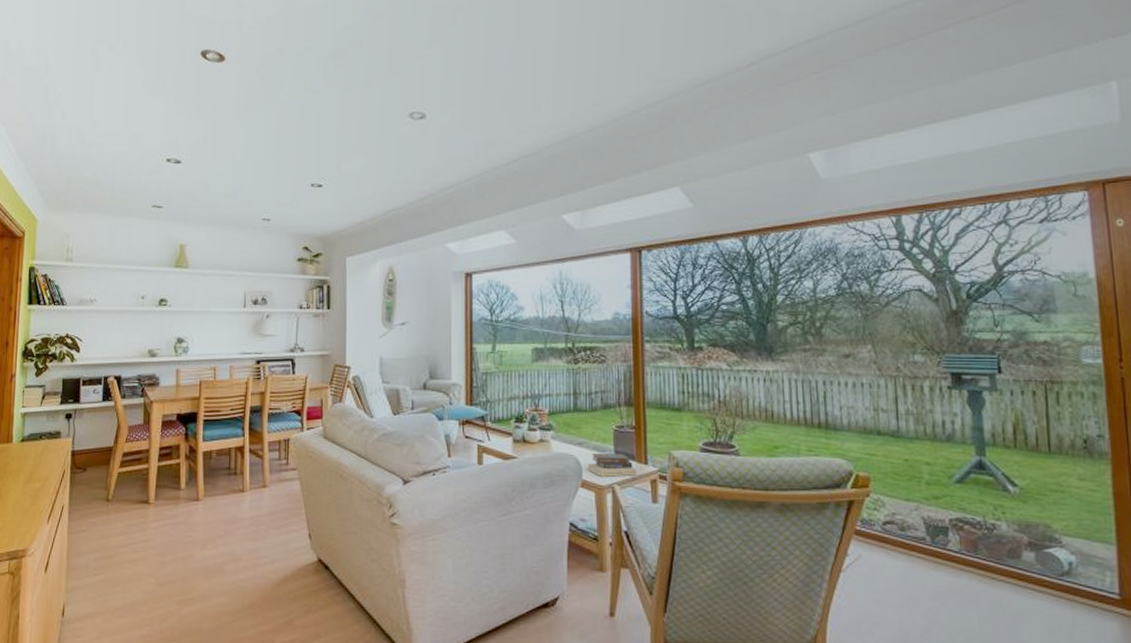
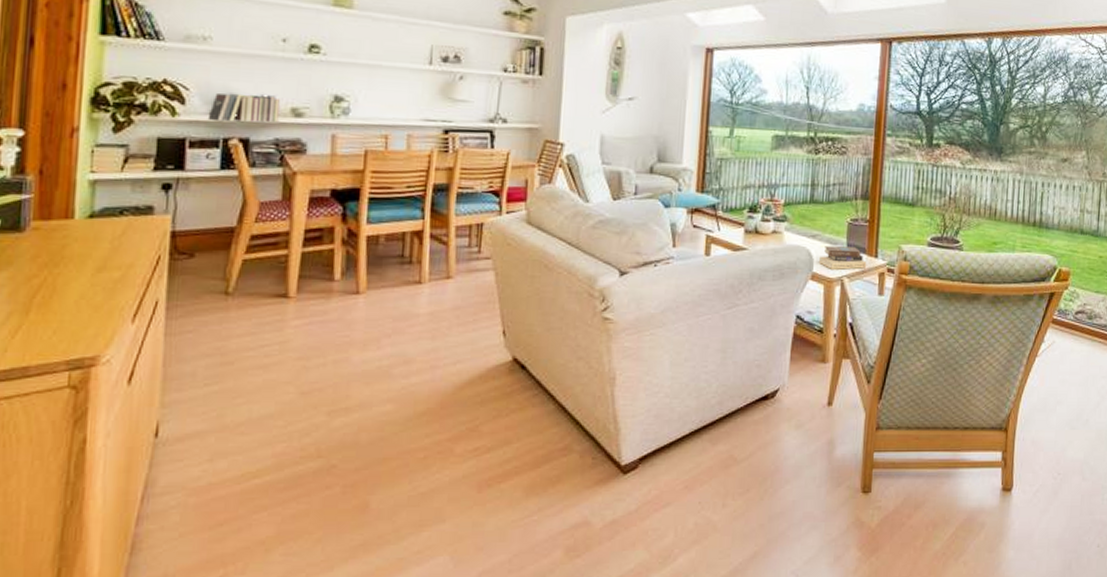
books: none [94,341,141,364] -> present [207,93,280,123]

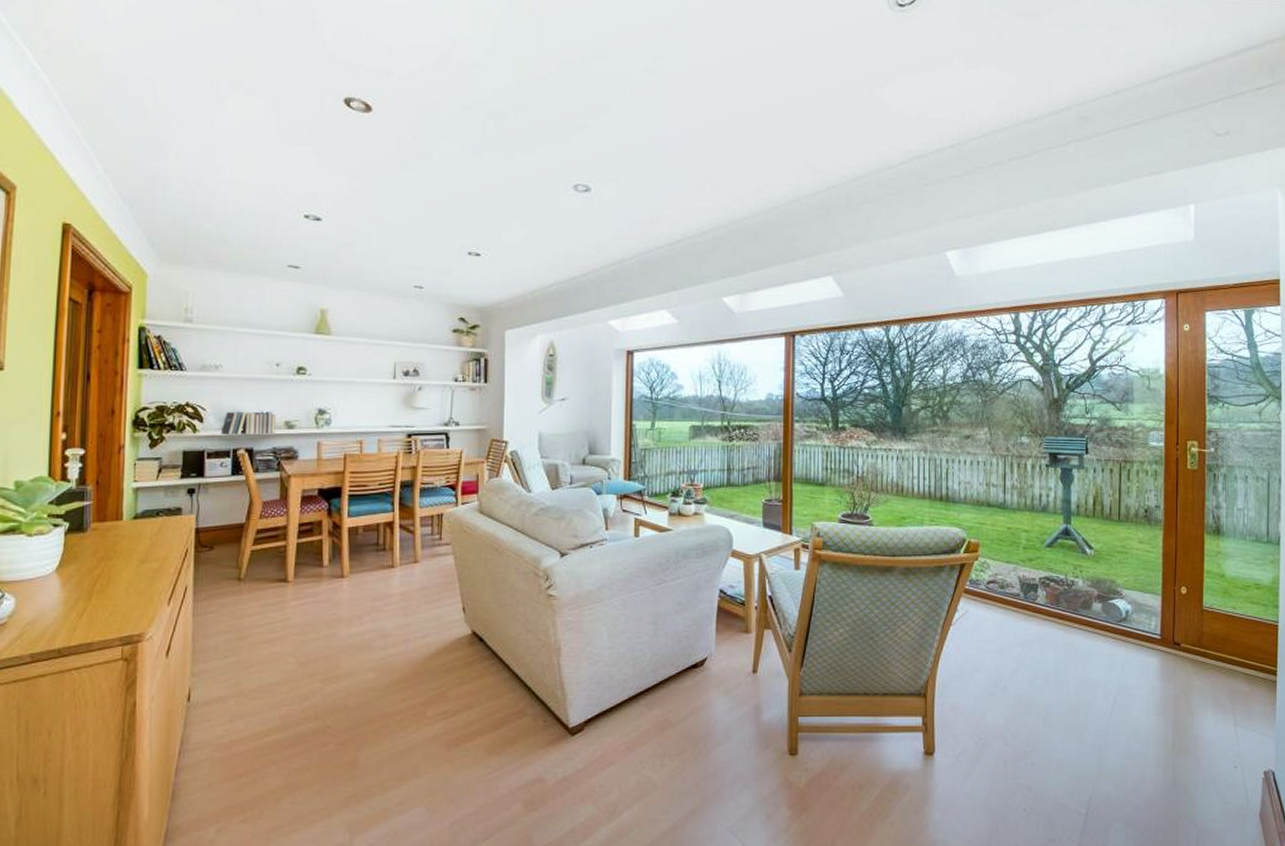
books: present [818,246,867,270] -> none [737,525,783,547]

